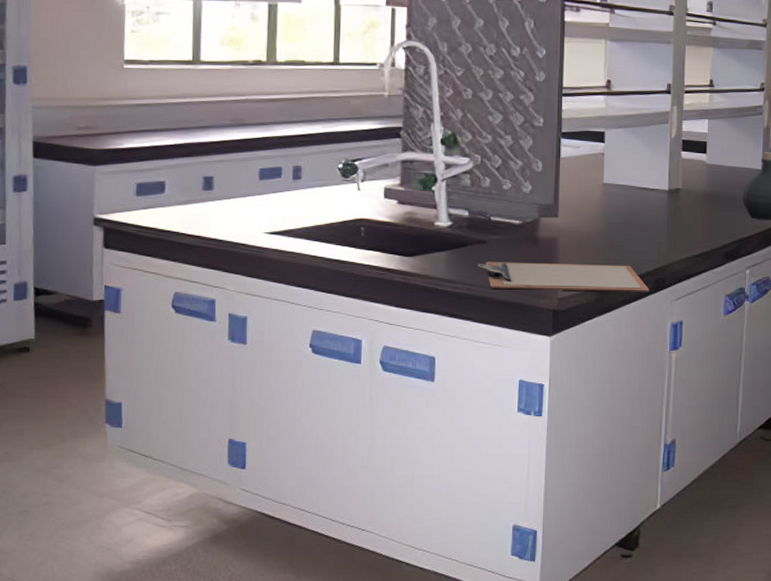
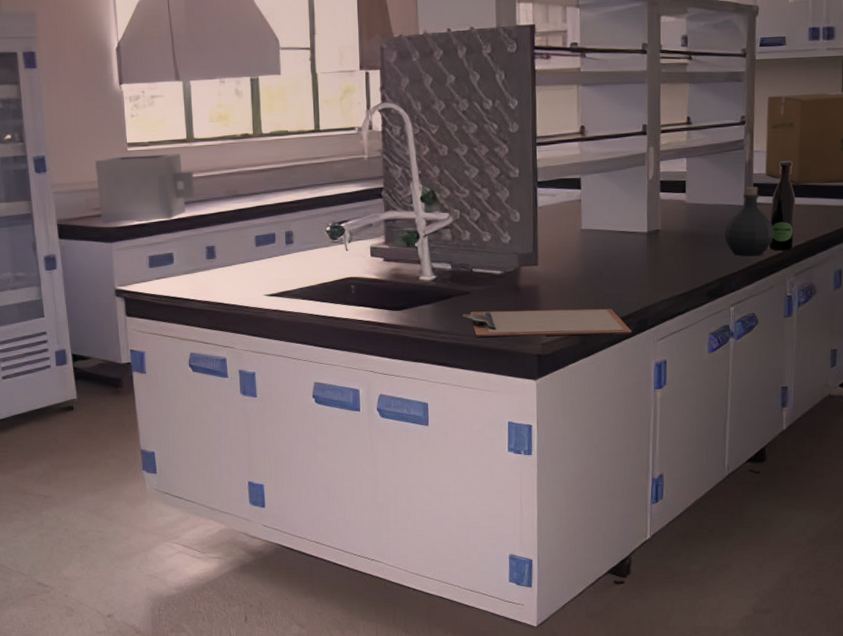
container: none [84,73,197,145] -> present [94,153,195,223]

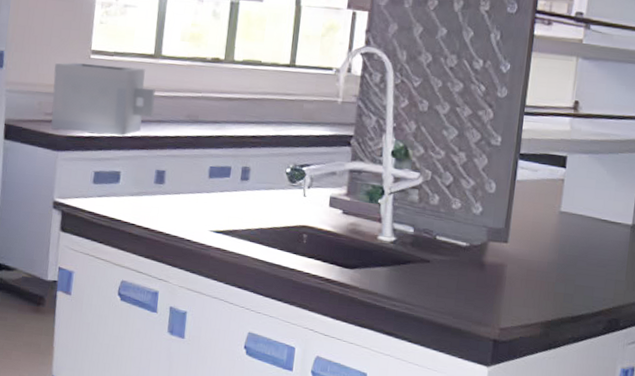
clipboard: present [463,308,632,337] -> none [419,282,601,333]

